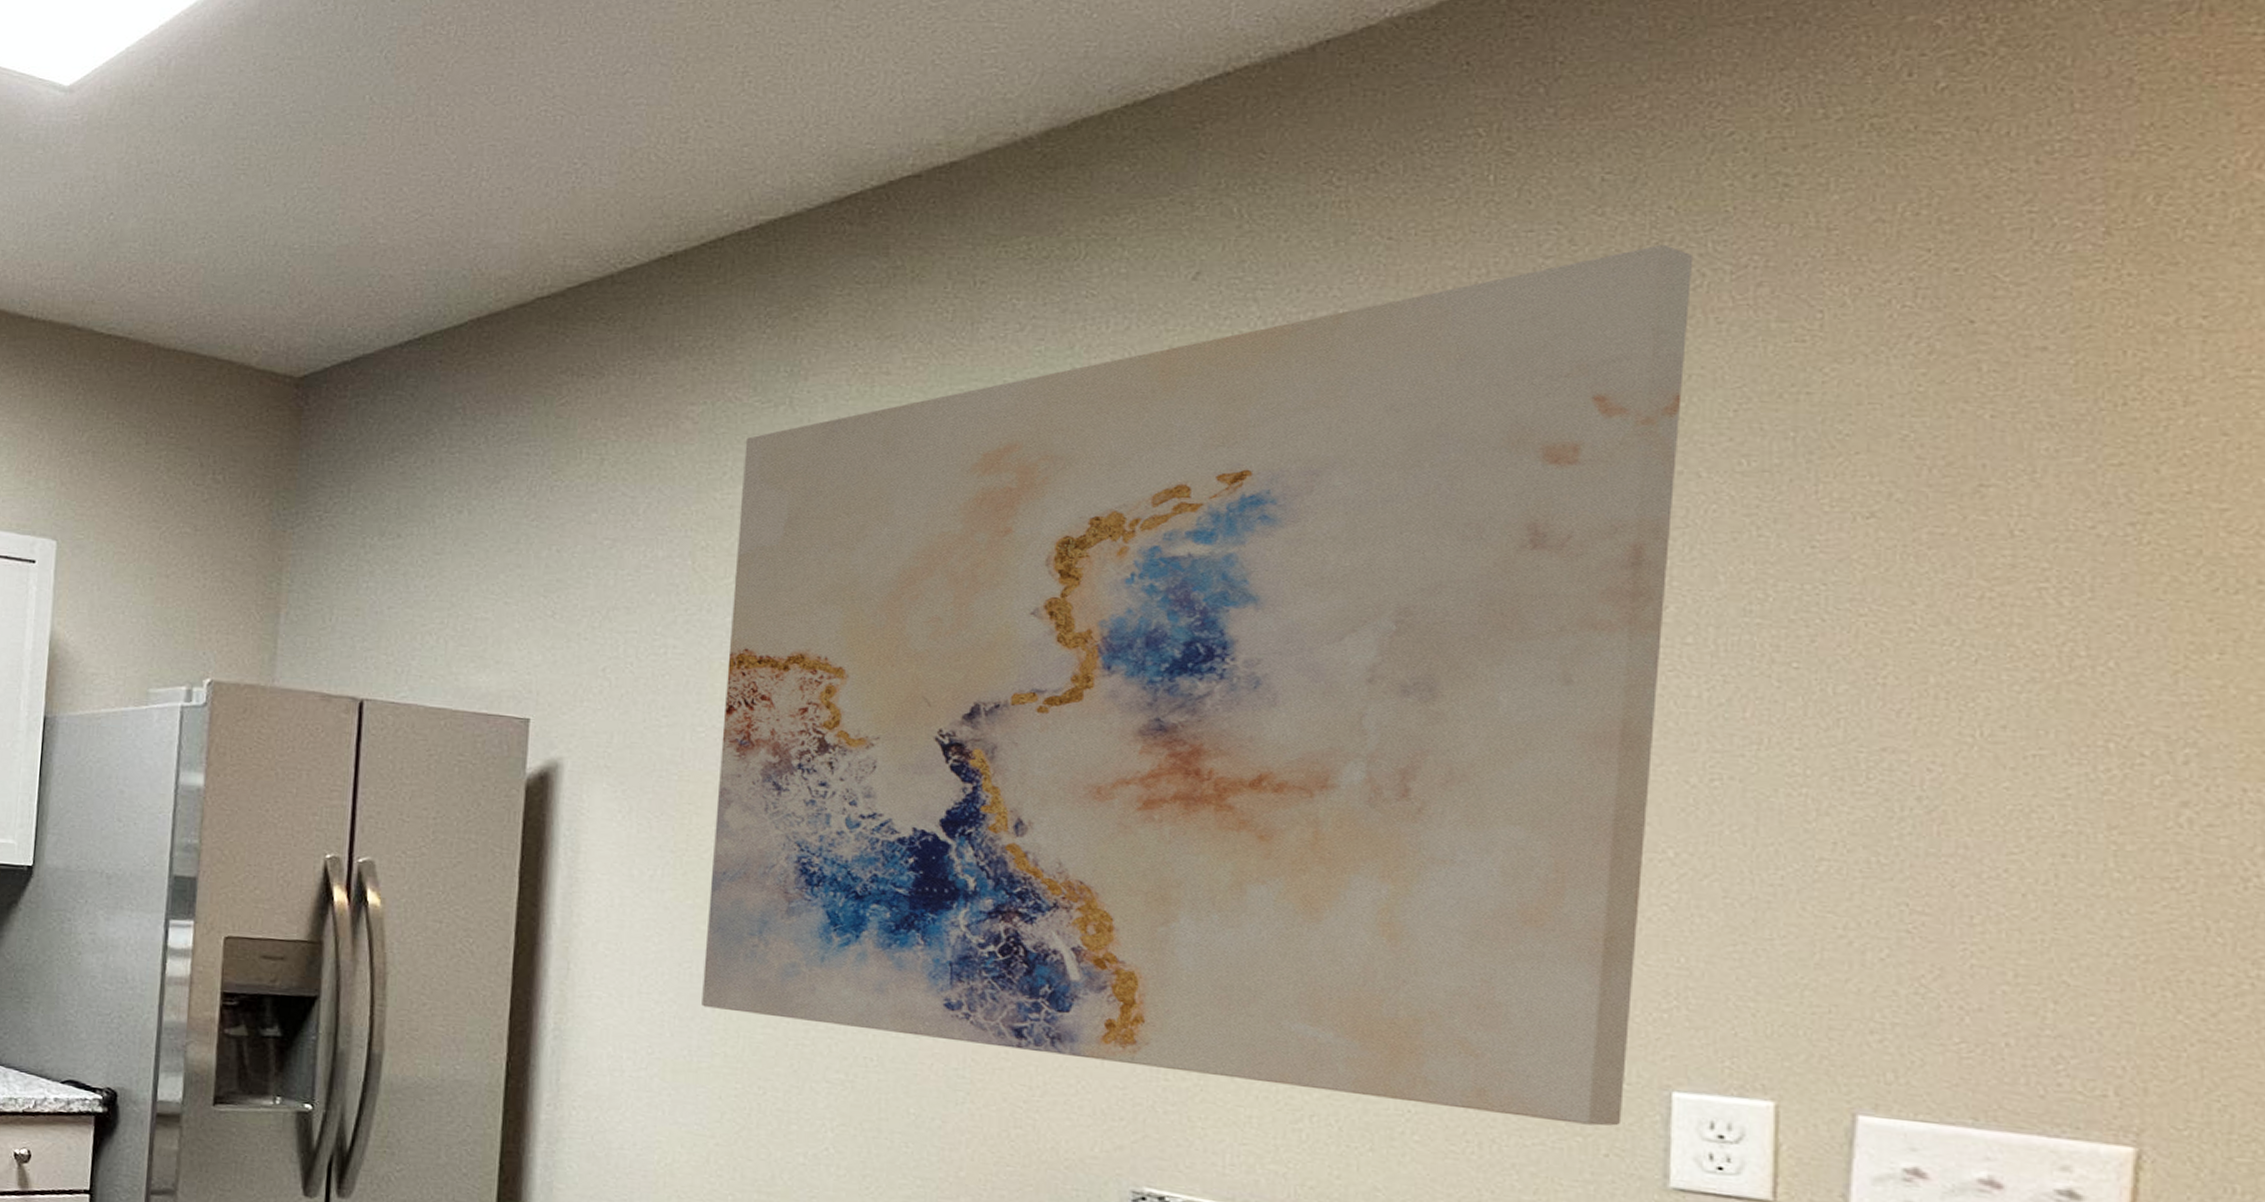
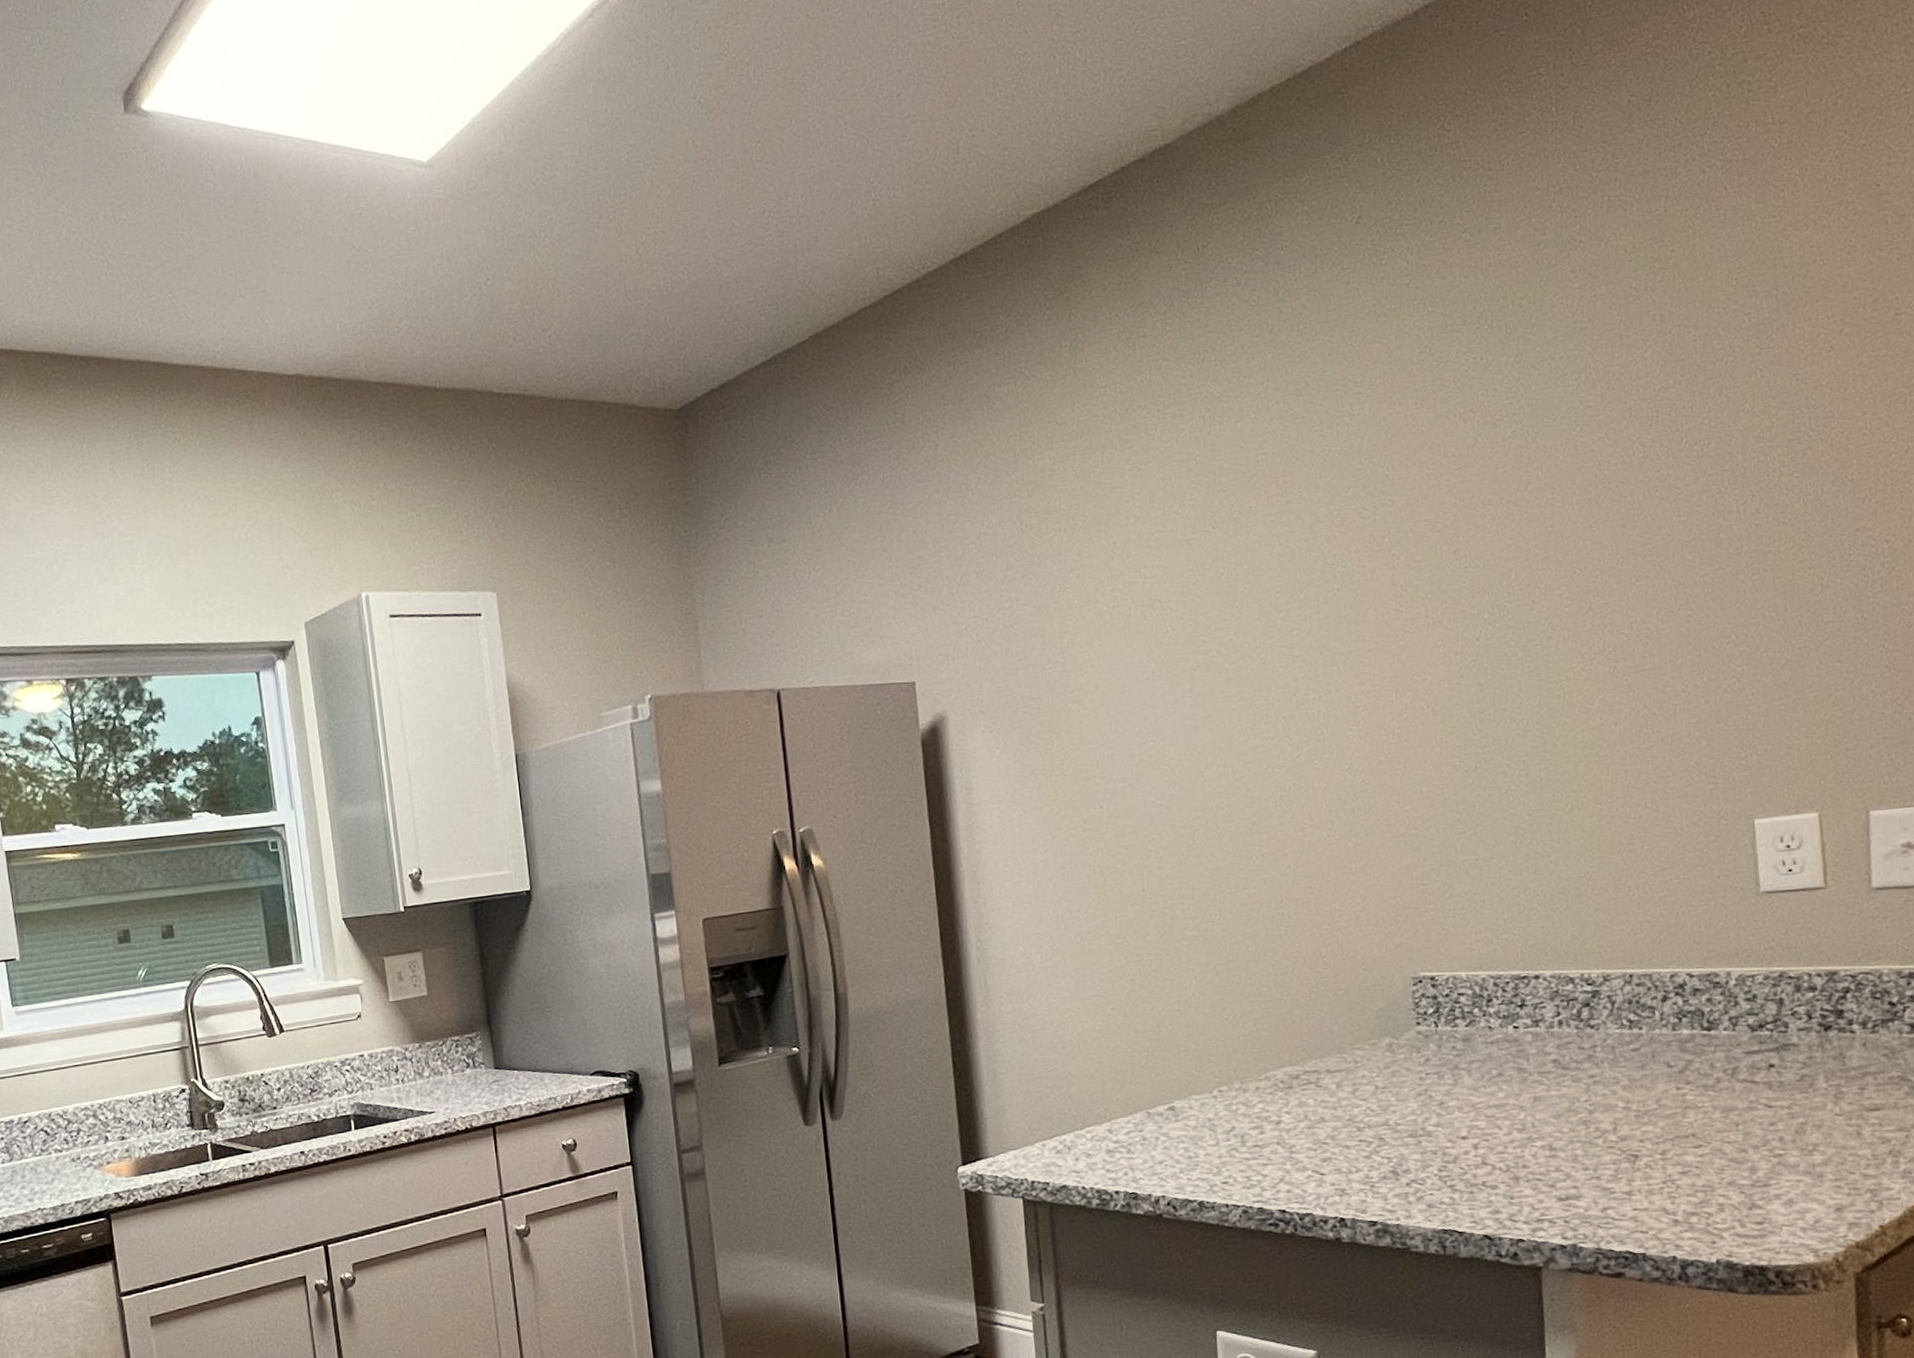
wall art: present [701,244,1694,1126] -> none [1045,150,1725,899]

